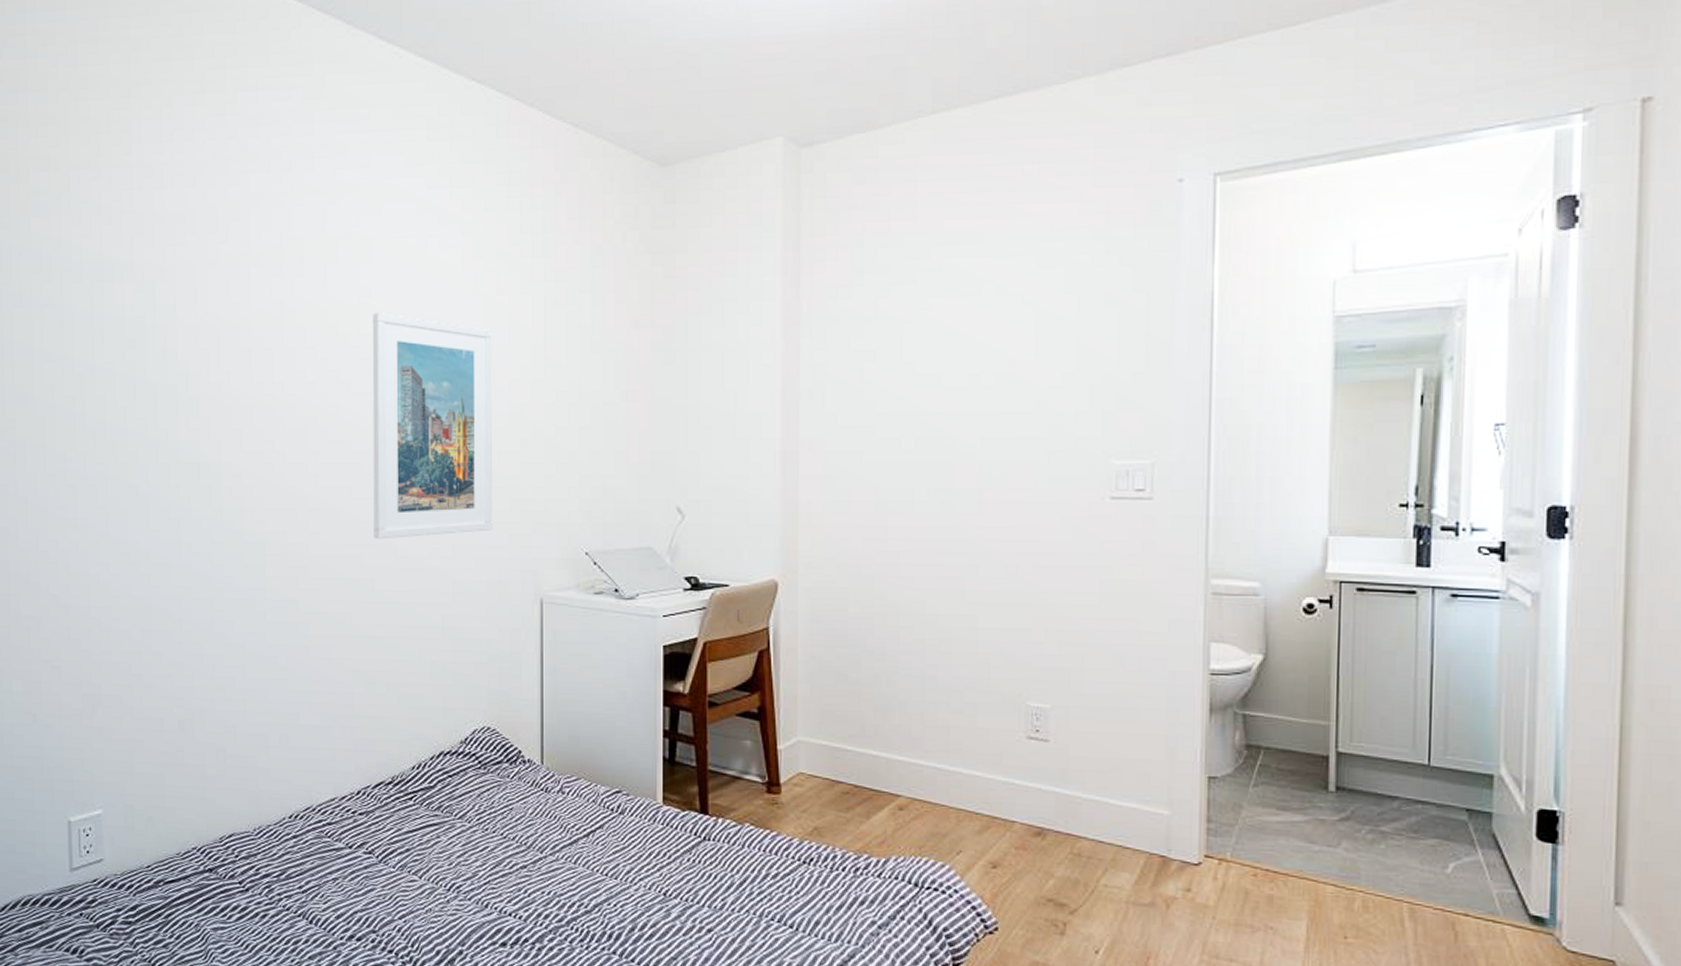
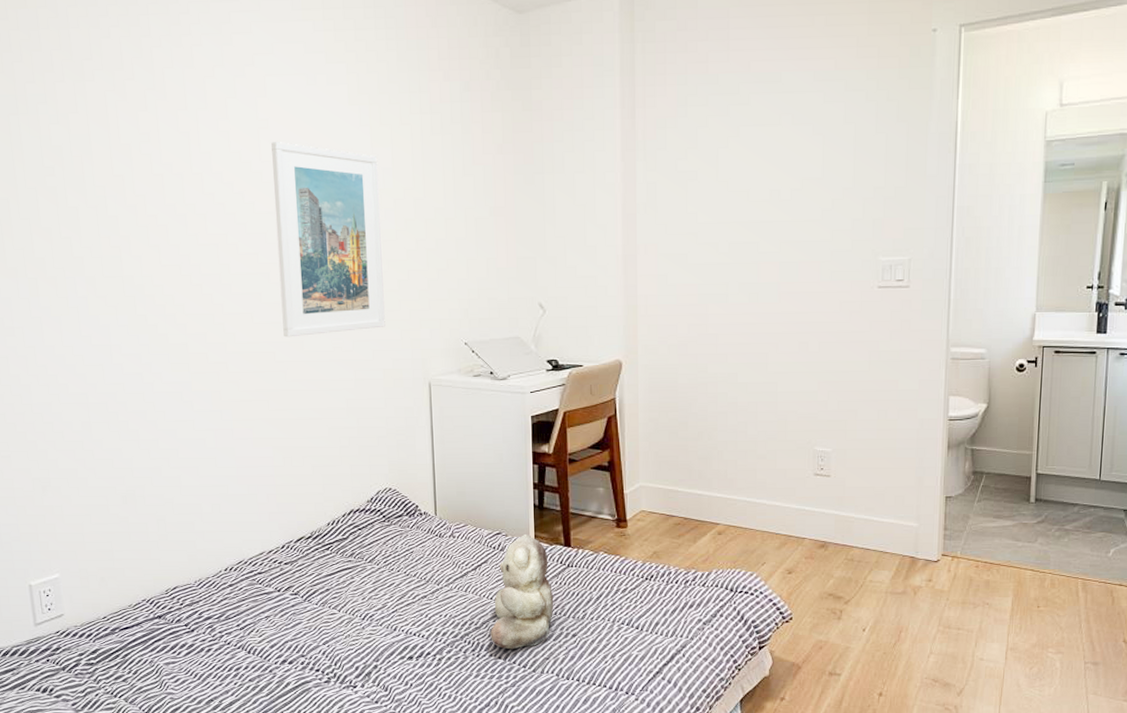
teddy bear: none [604,795,685,944] -> present [490,535,554,650]

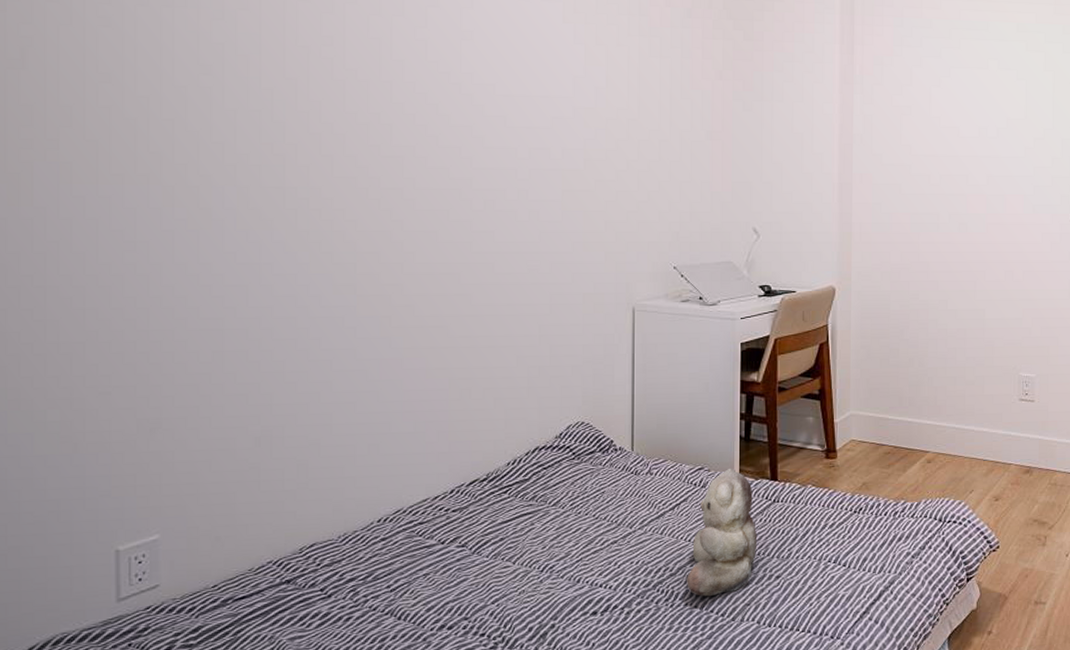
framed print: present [271,141,385,338] -> none [472,53,591,258]

